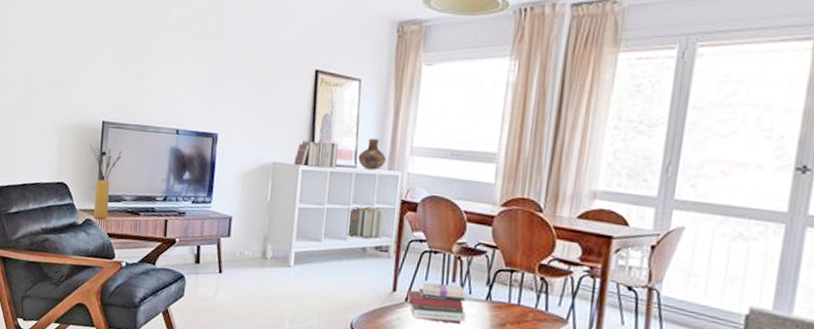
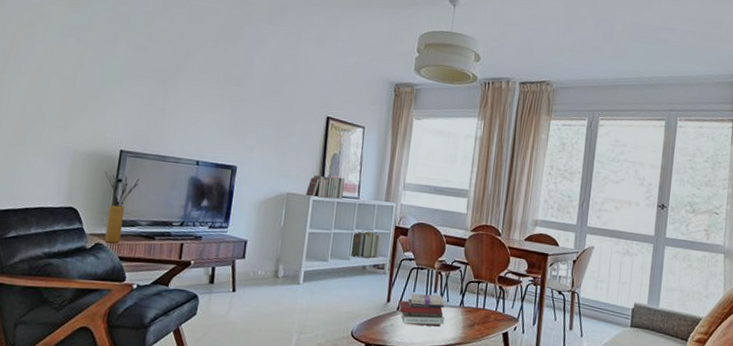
vase: present [358,139,386,170] -> none [361,175,384,202]

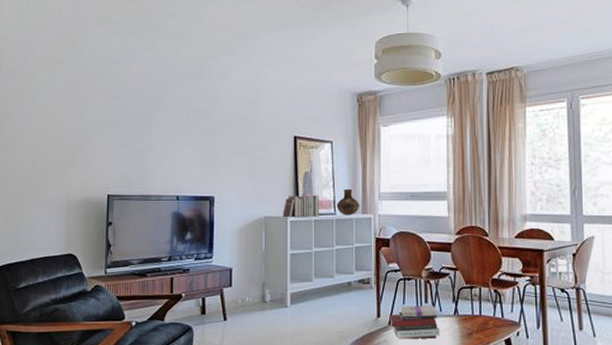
vase: present [104,171,139,244] -> none [96,217,127,284]
books: present [349,231,381,258] -> none [332,246,362,274]
vase: none [361,175,384,202] -> present [337,189,359,215]

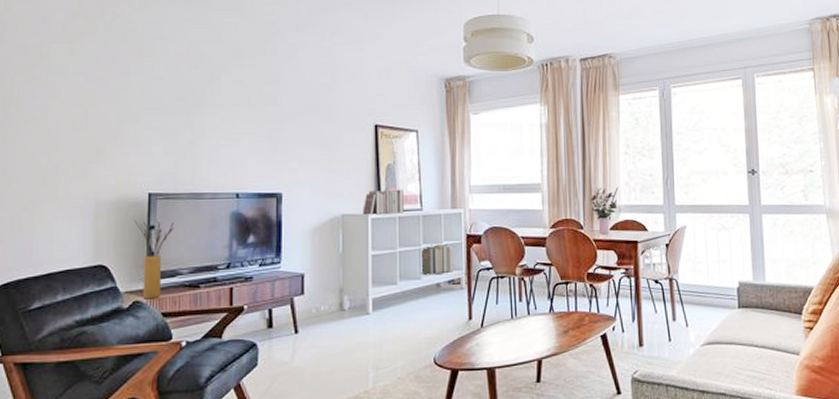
vase: none [96,217,127,284] -> present [134,220,174,299]
books: none [332,246,362,274] -> present [419,244,452,275]
vase: present [337,189,359,215] -> none [424,182,448,211]
books: present [389,305,441,339] -> none [482,303,536,341]
bouquet: none [496,197,524,243] -> present [590,187,618,235]

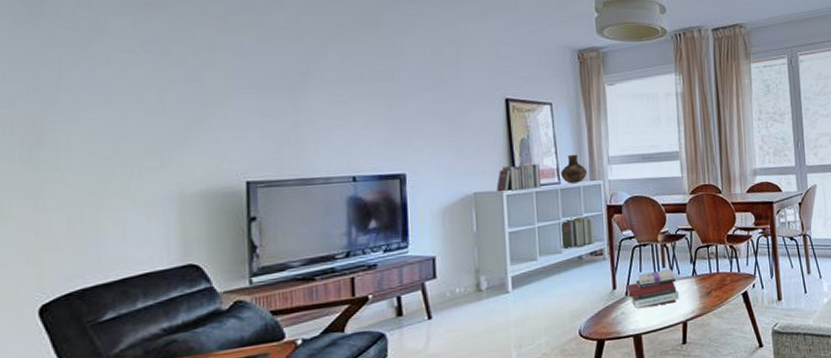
vase: present [134,220,174,299] -> none [229,211,280,298]
vase: none [424,182,448,211] -> present [561,155,587,184]
books: none [482,303,536,341] -> present [626,269,680,308]
bouquet: present [590,187,618,235] -> none [727,151,753,198]

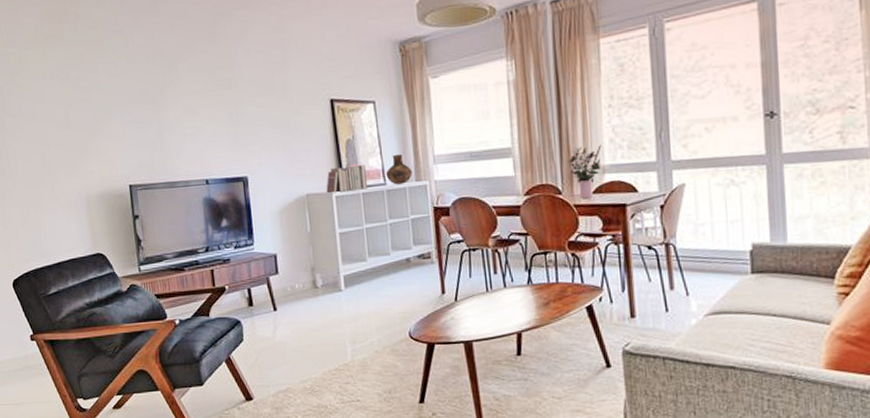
books: present [559,217,594,249] -> none [386,219,421,250]
books: present [626,269,680,308] -> none [455,276,514,314]
bouquet: none [727,151,753,198] -> present [569,145,602,199]

